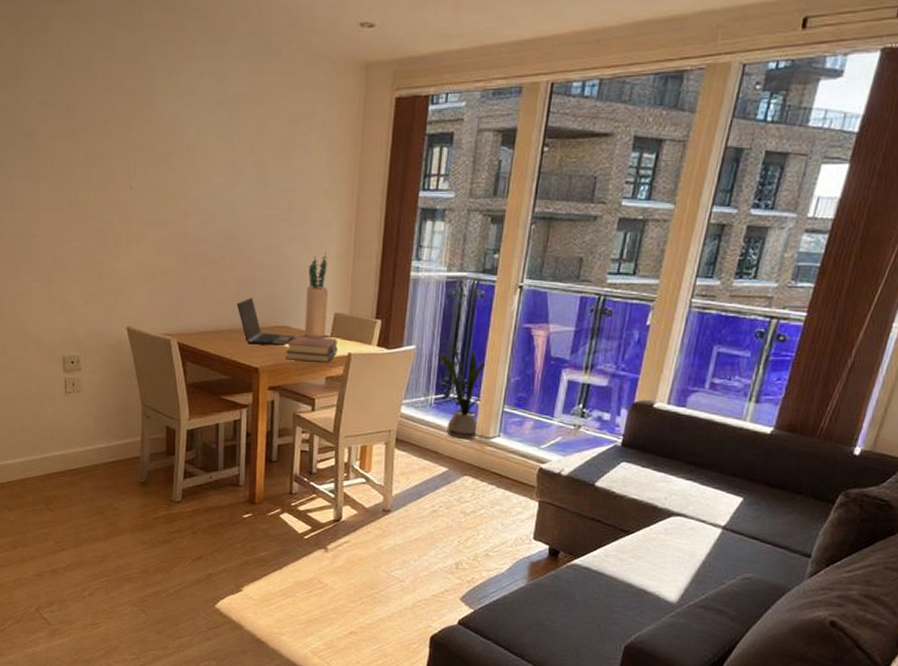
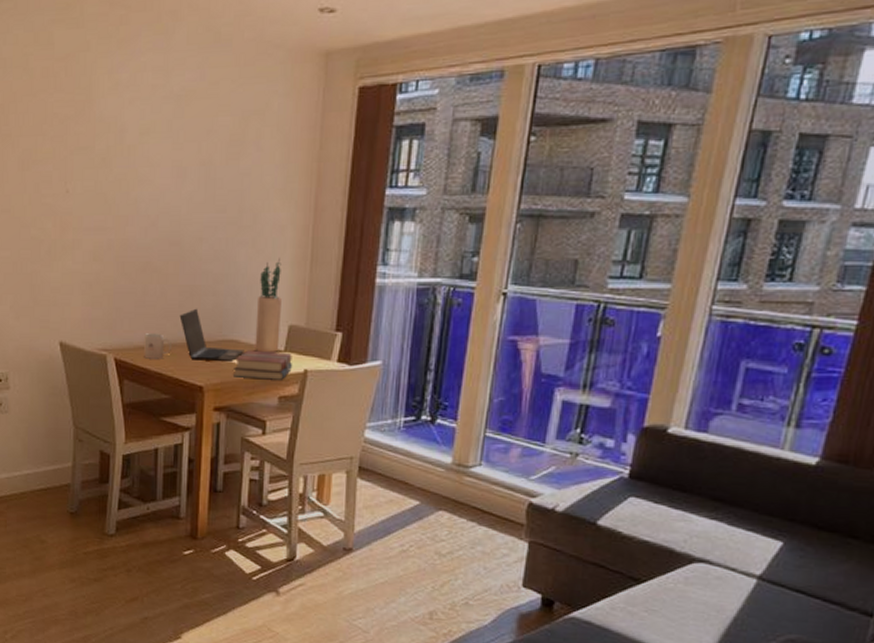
mug: none [204,320,230,343] -> present [143,333,172,359]
house plant: present [437,339,487,439] -> none [407,354,466,468]

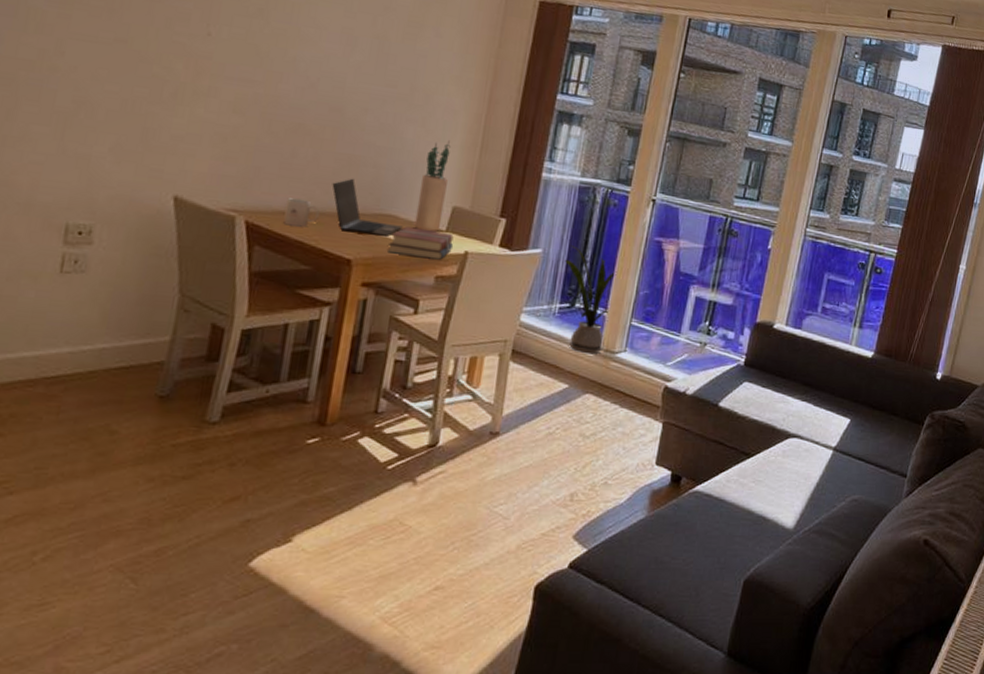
house plant: none [407,354,466,468] -> present [565,245,617,354]

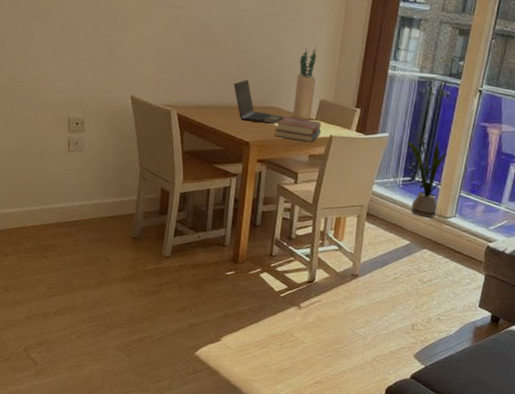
mug: present [283,198,320,227] -> none [202,95,226,118]

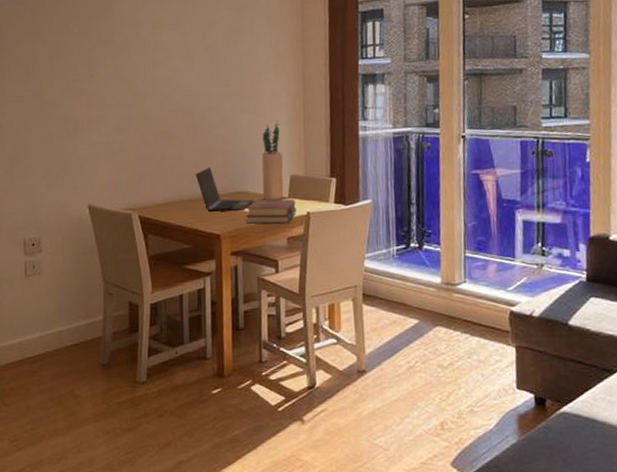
house plant: present [407,130,449,218] -> none [394,191,444,288]

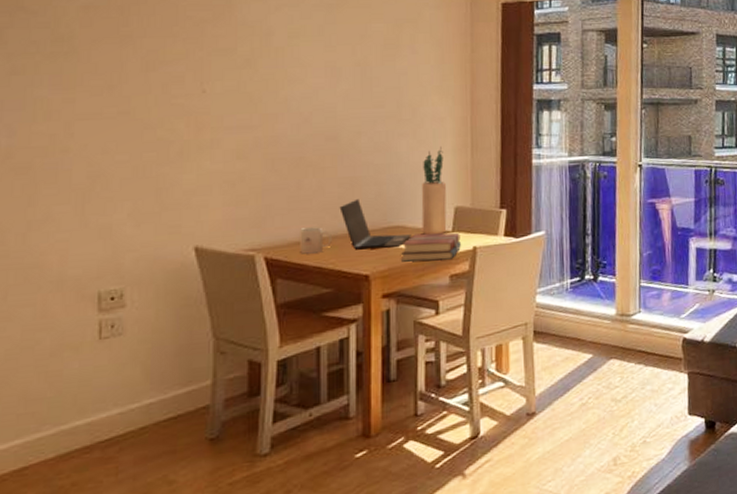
mug: none [164,191,190,214] -> present [298,227,332,254]

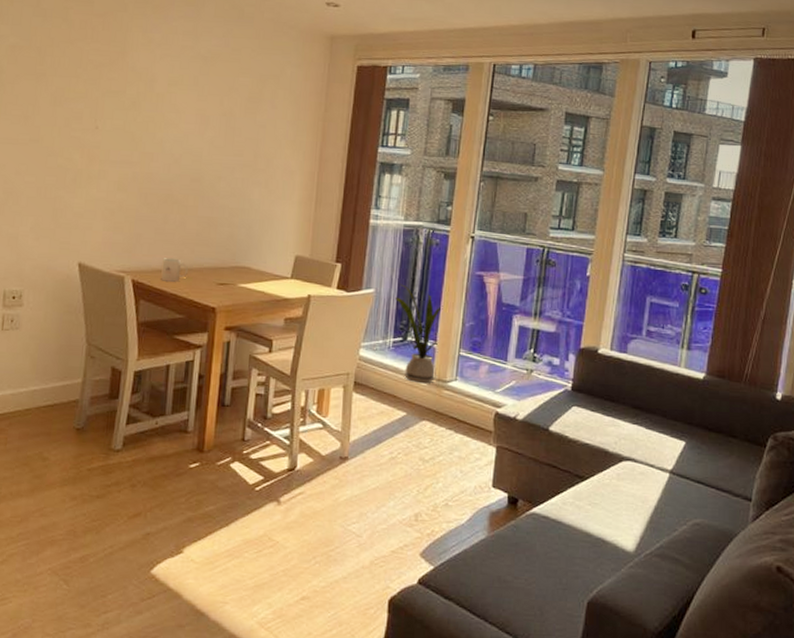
laptop: present [339,198,412,250] -> none [196,237,255,287]
books: present [401,232,462,262] -> none [244,276,298,304]
vase: present [421,147,447,235] -> none [264,198,290,280]
house plant: none [568,222,619,321] -> present [395,284,443,383]

